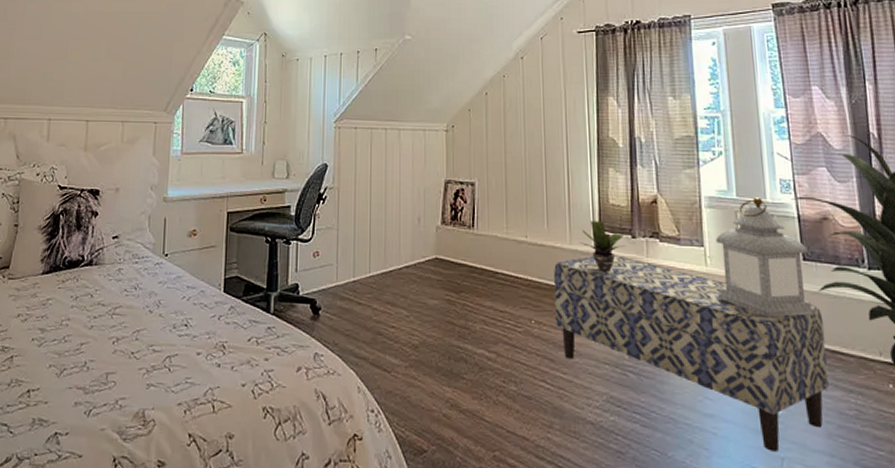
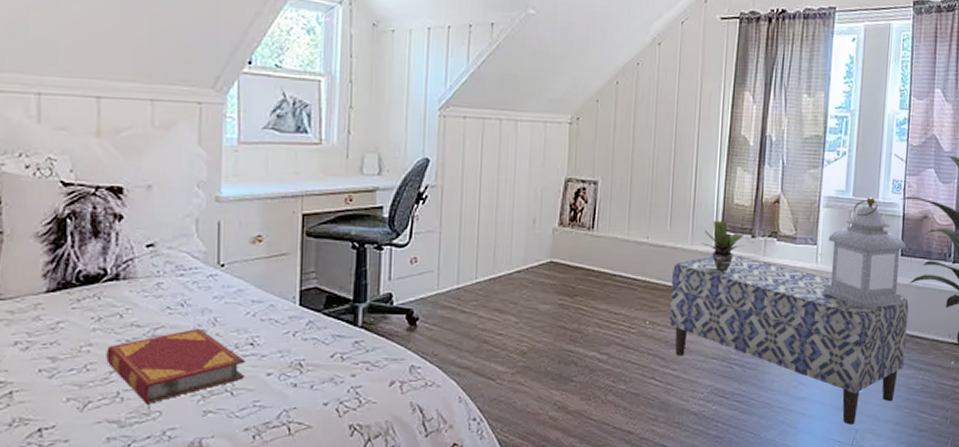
hardback book: none [79,308,181,374] -> present [106,328,245,403]

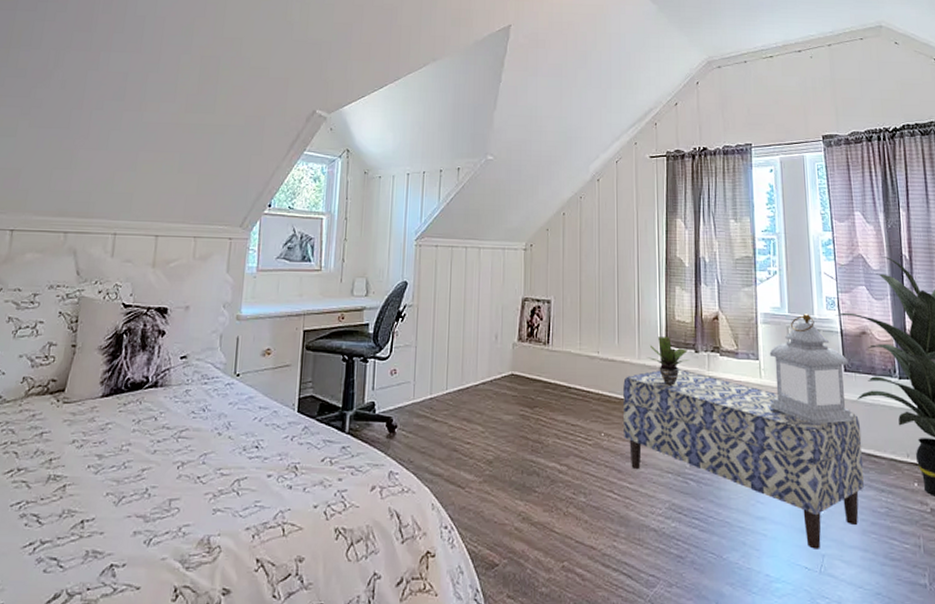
hardback book: present [106,328,245,403] -> none [140,431,251,500]

